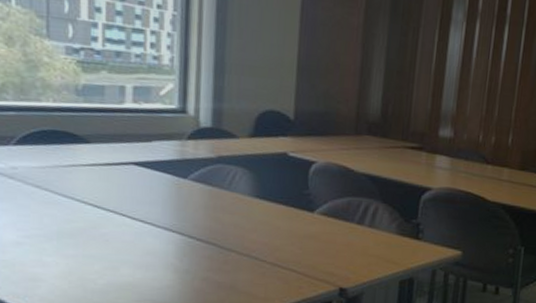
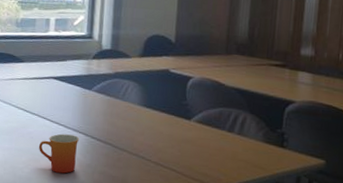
mug: none [118,234,173,283] -> present [39,133,80,174]

